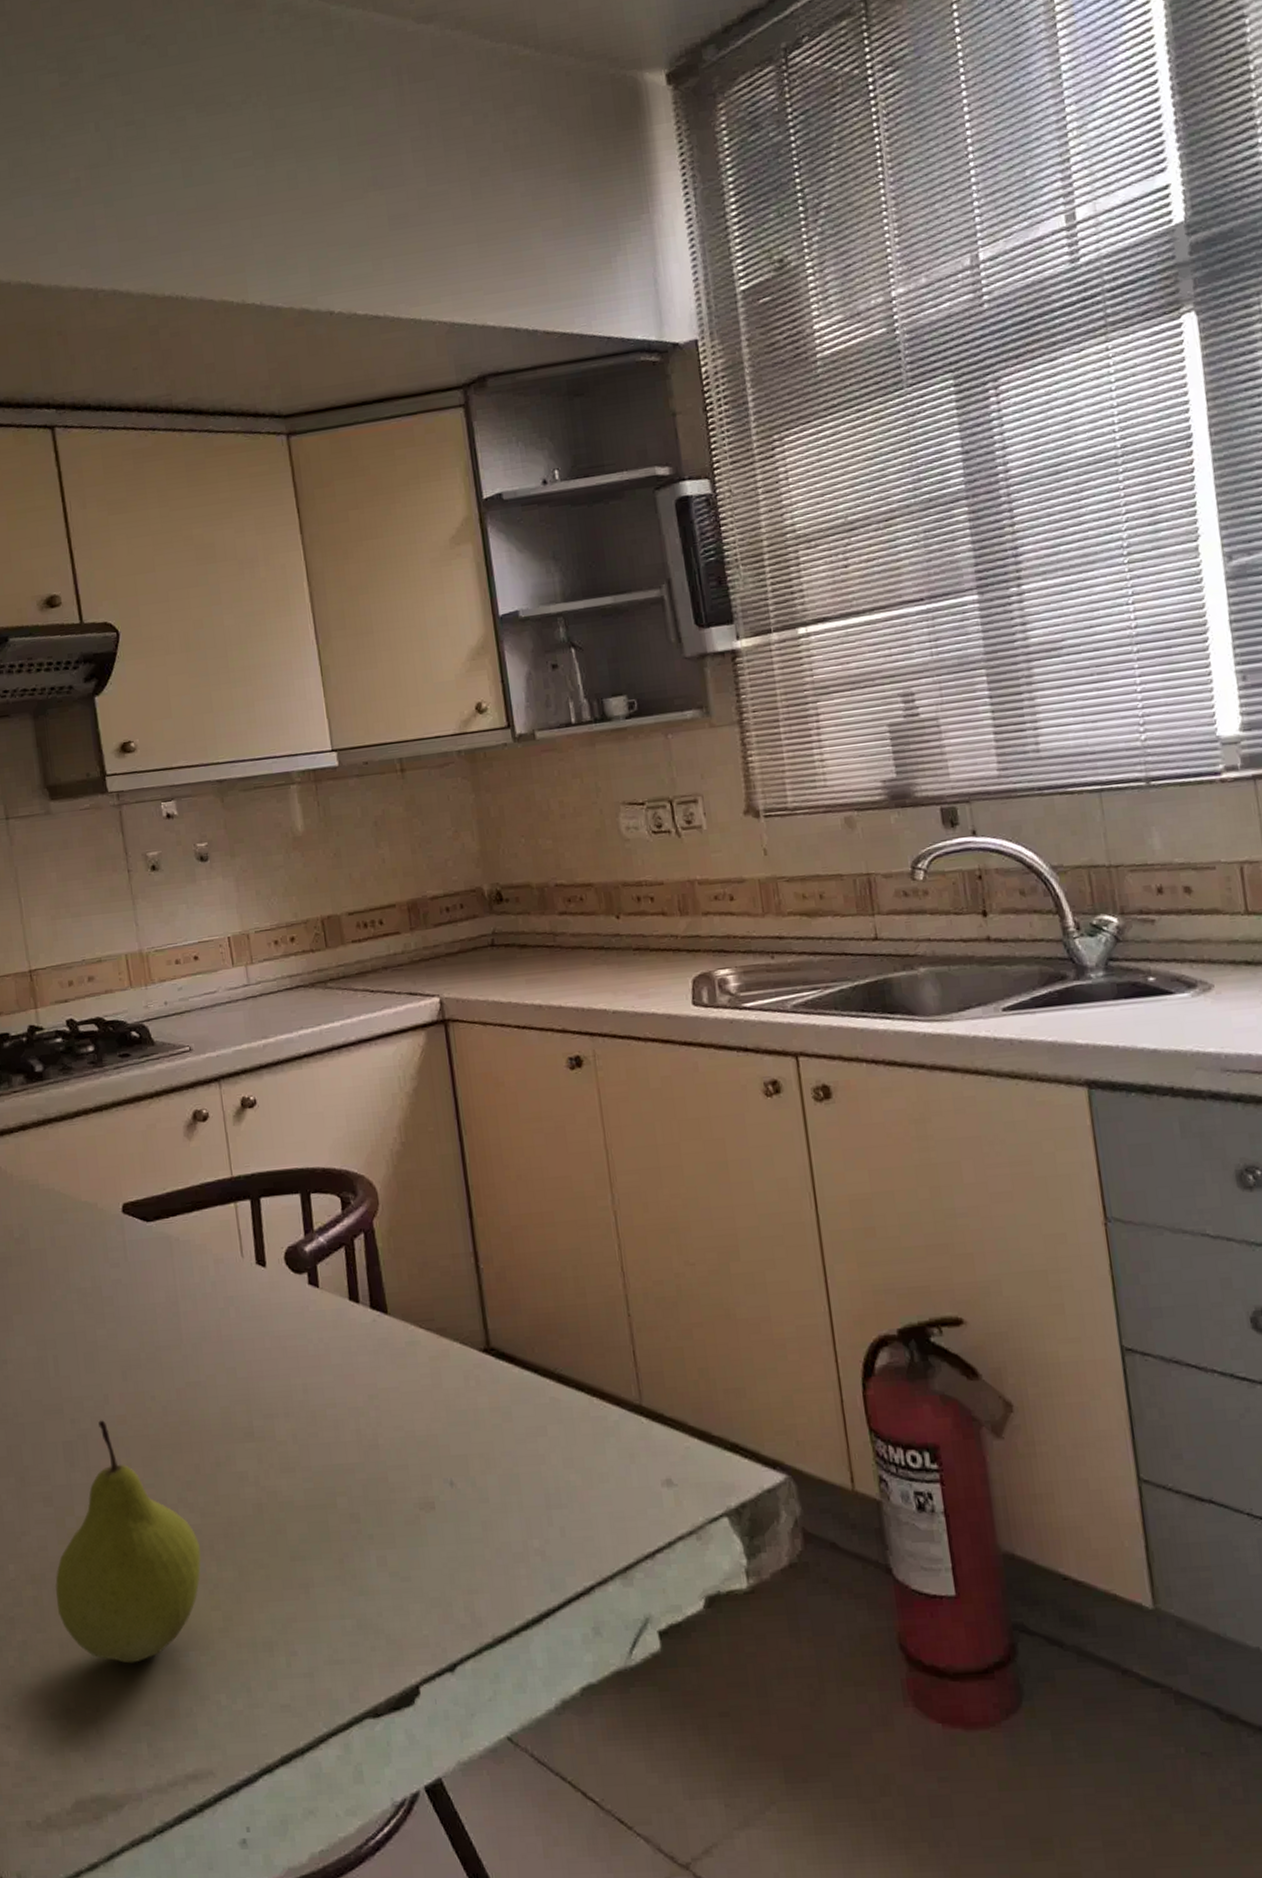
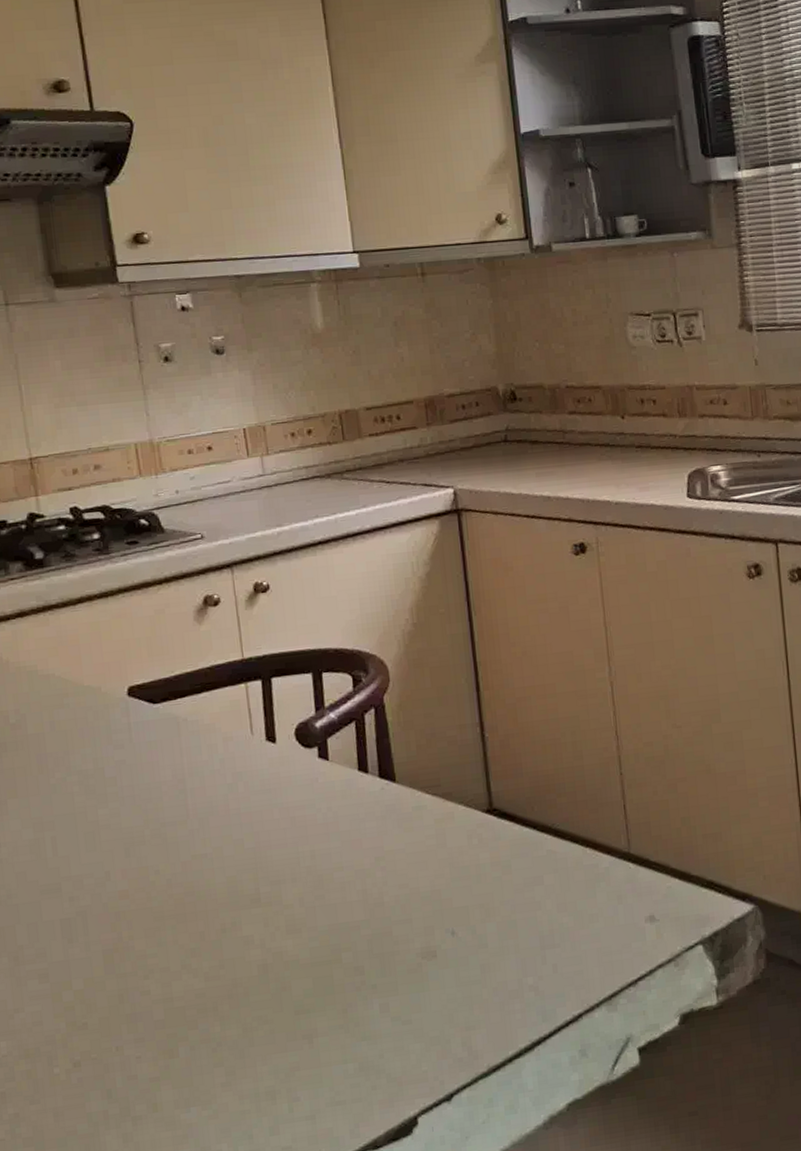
fruit: present [55,1420,202,1664] -> none [50,896,205,1125]

